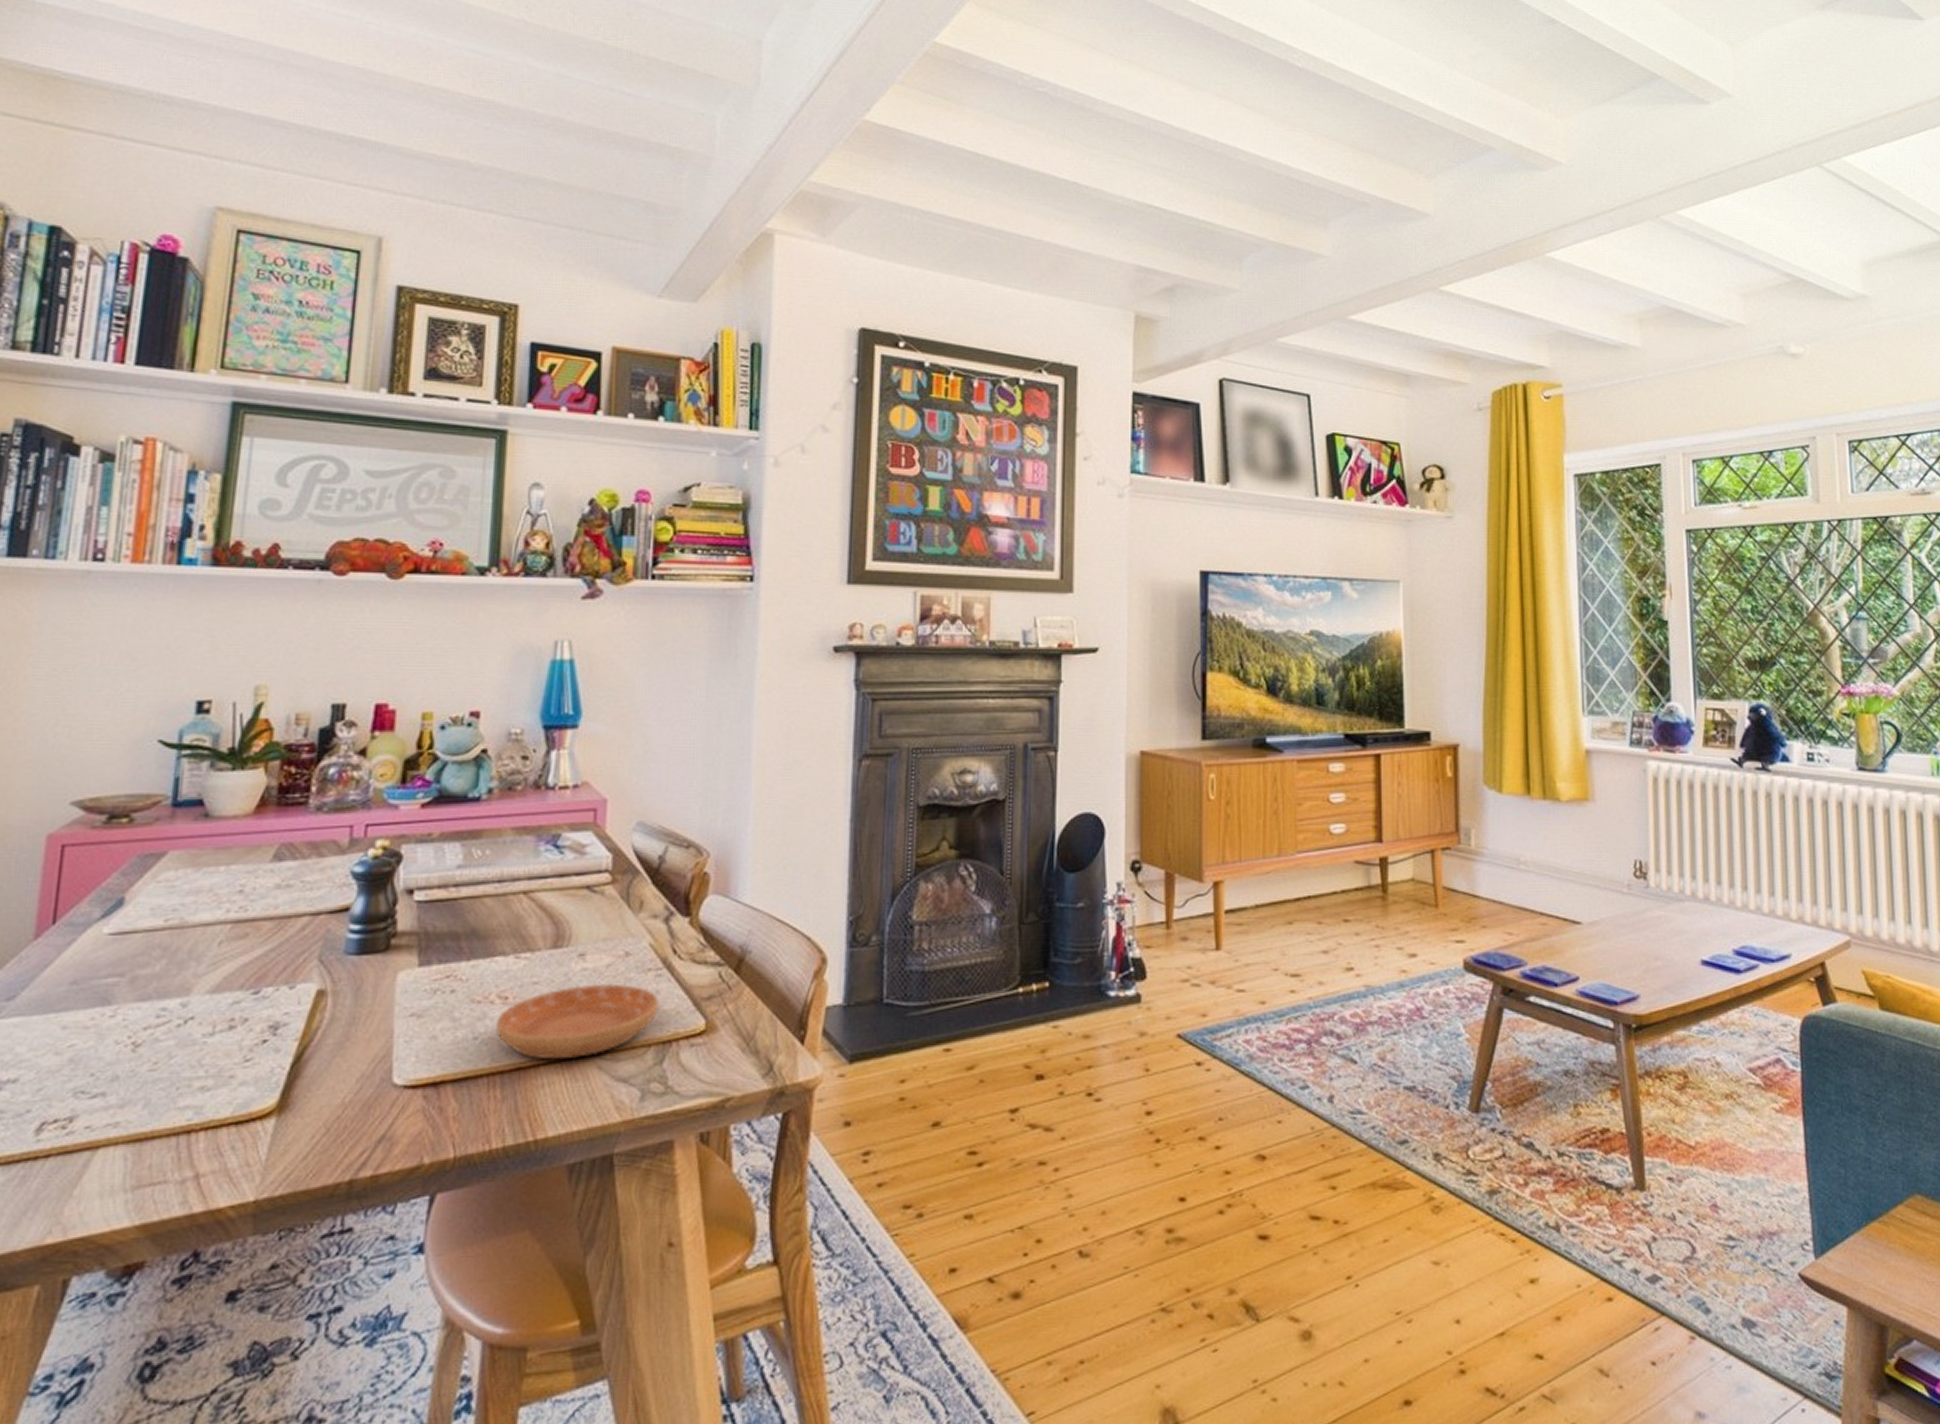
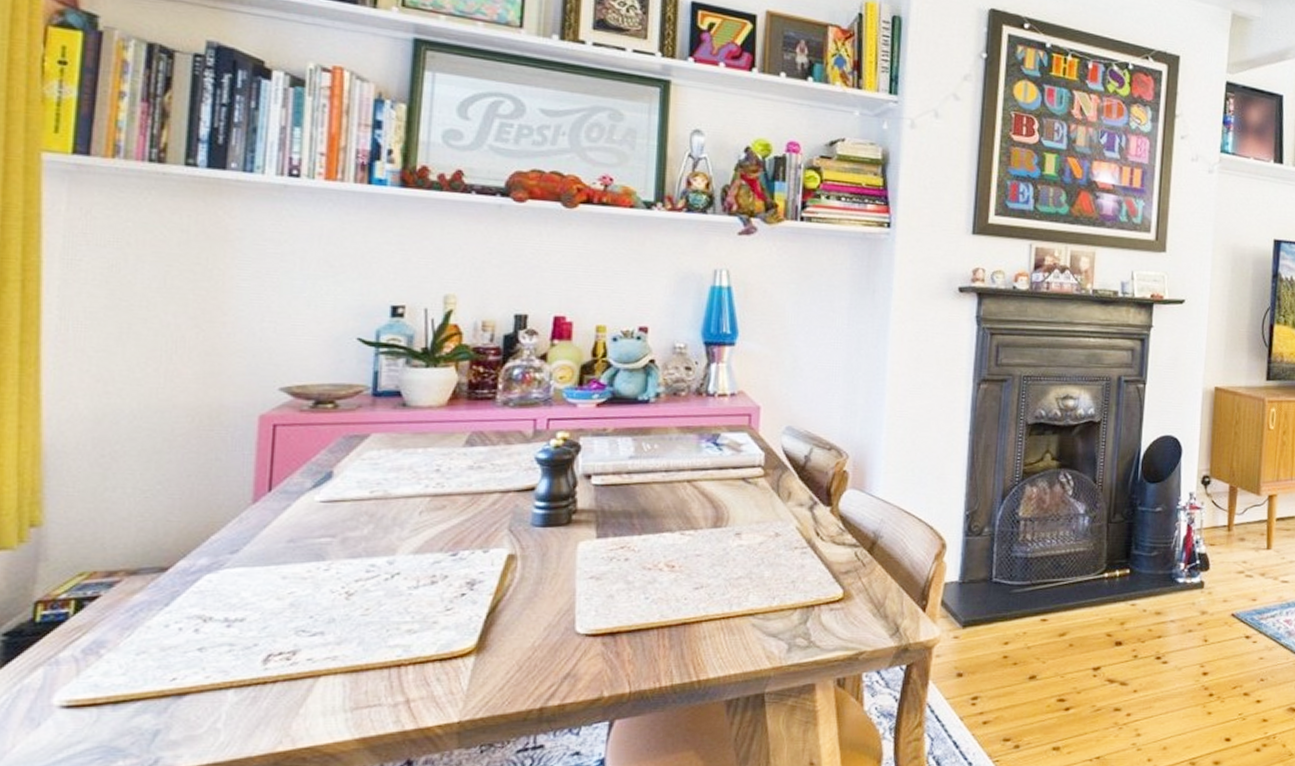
saucer: present [496,985,659,1060] -> none [664,559,804,618]

